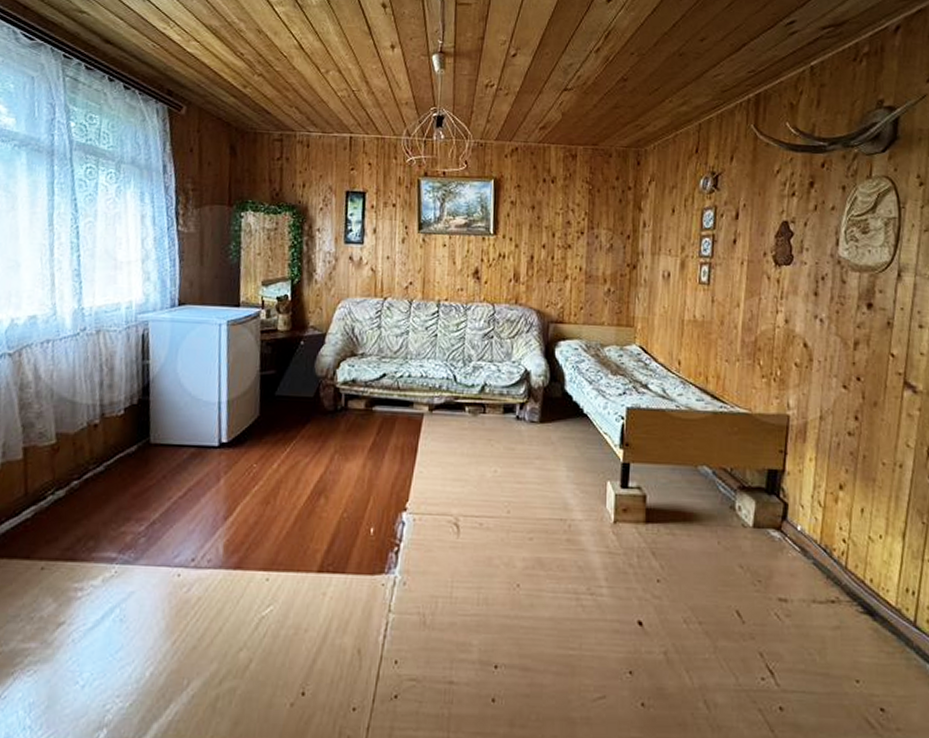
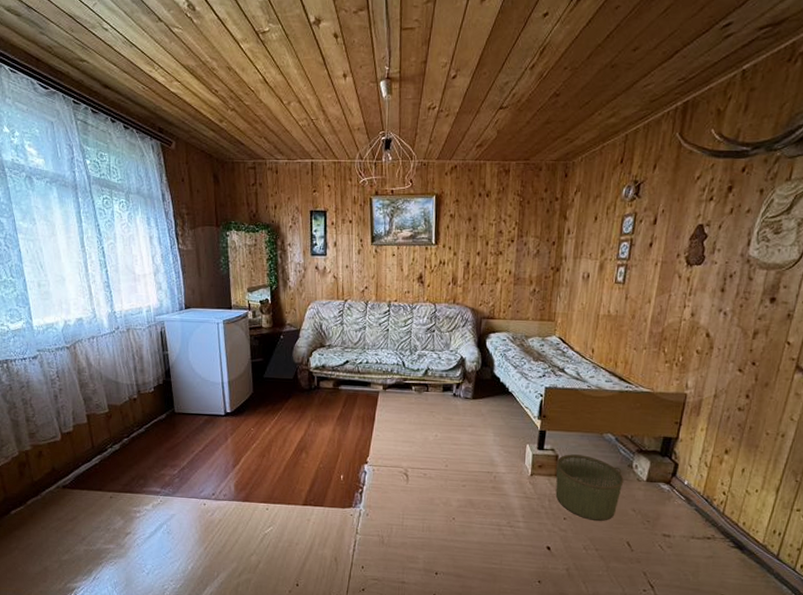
basket: none [644,493,726,583] -> present [555,454,624,521]

